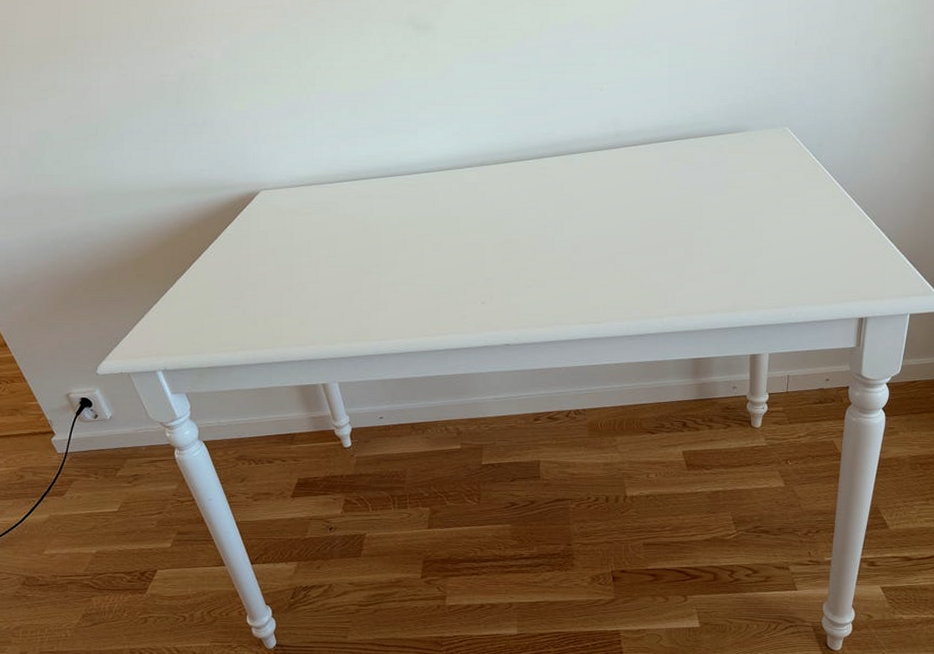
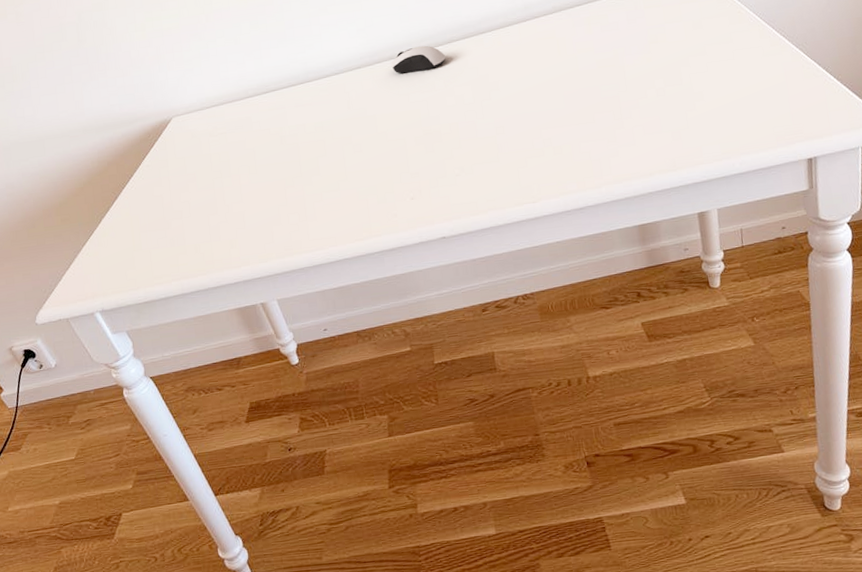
computer mouse: none [481,157,535,182] -> present [390,45,446,74]

